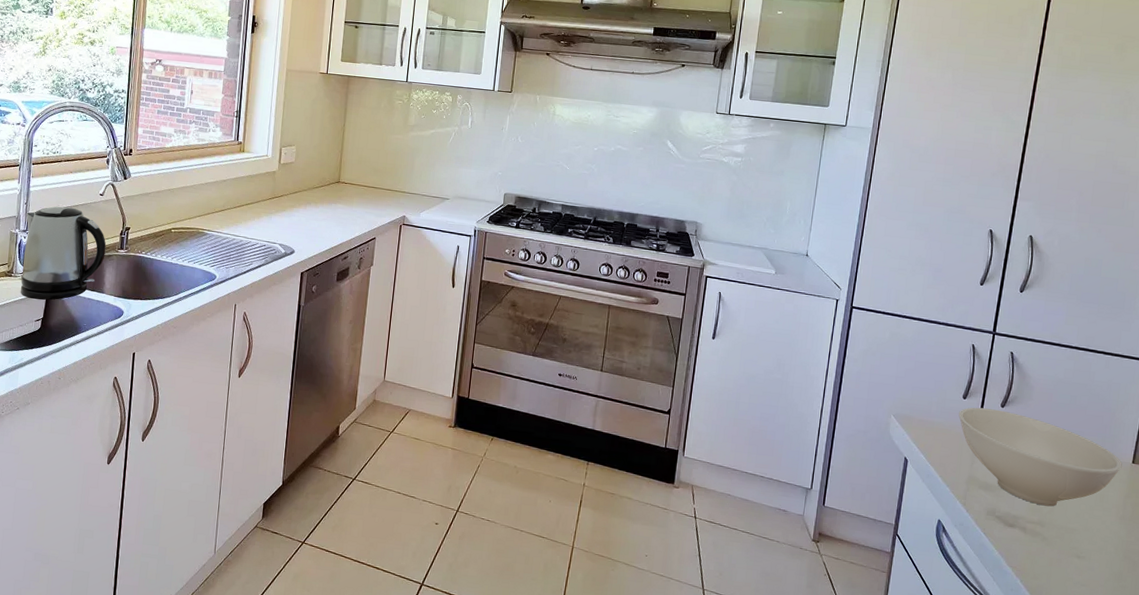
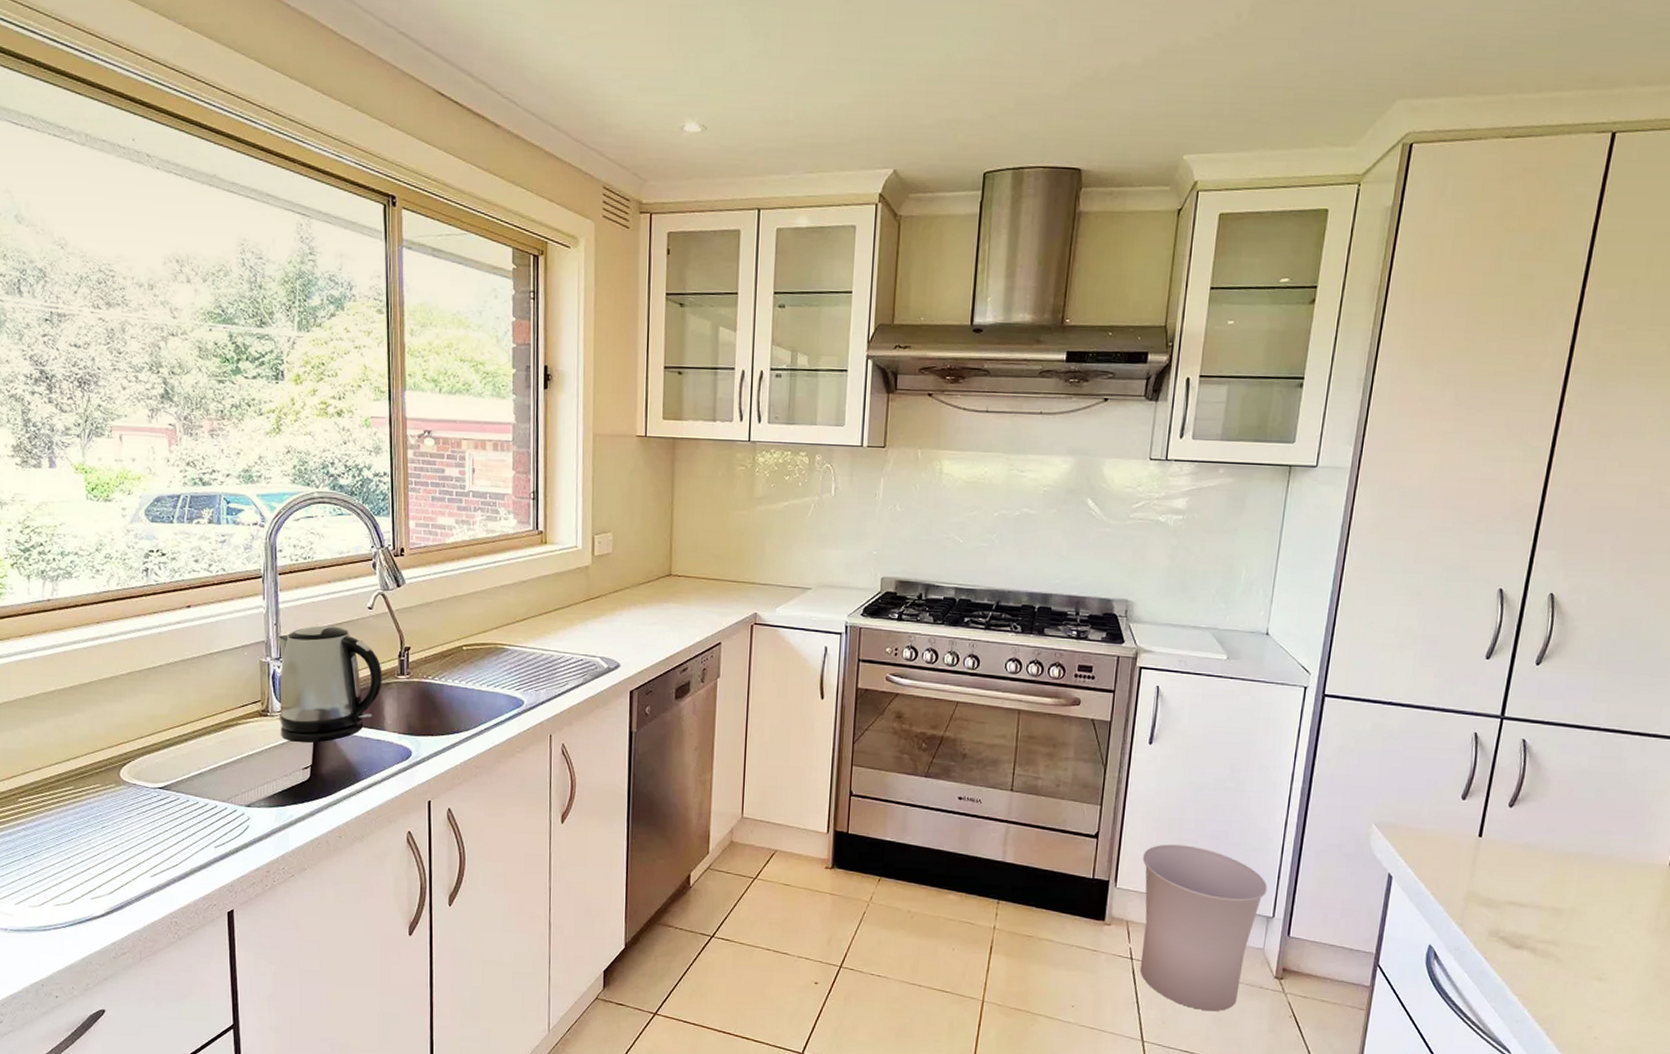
waste bin: none [702,422,807,567] -> present [1140,844,1267,1012]
bowl: present [958,407,1122,507] -> none [1456,809,1657,922]

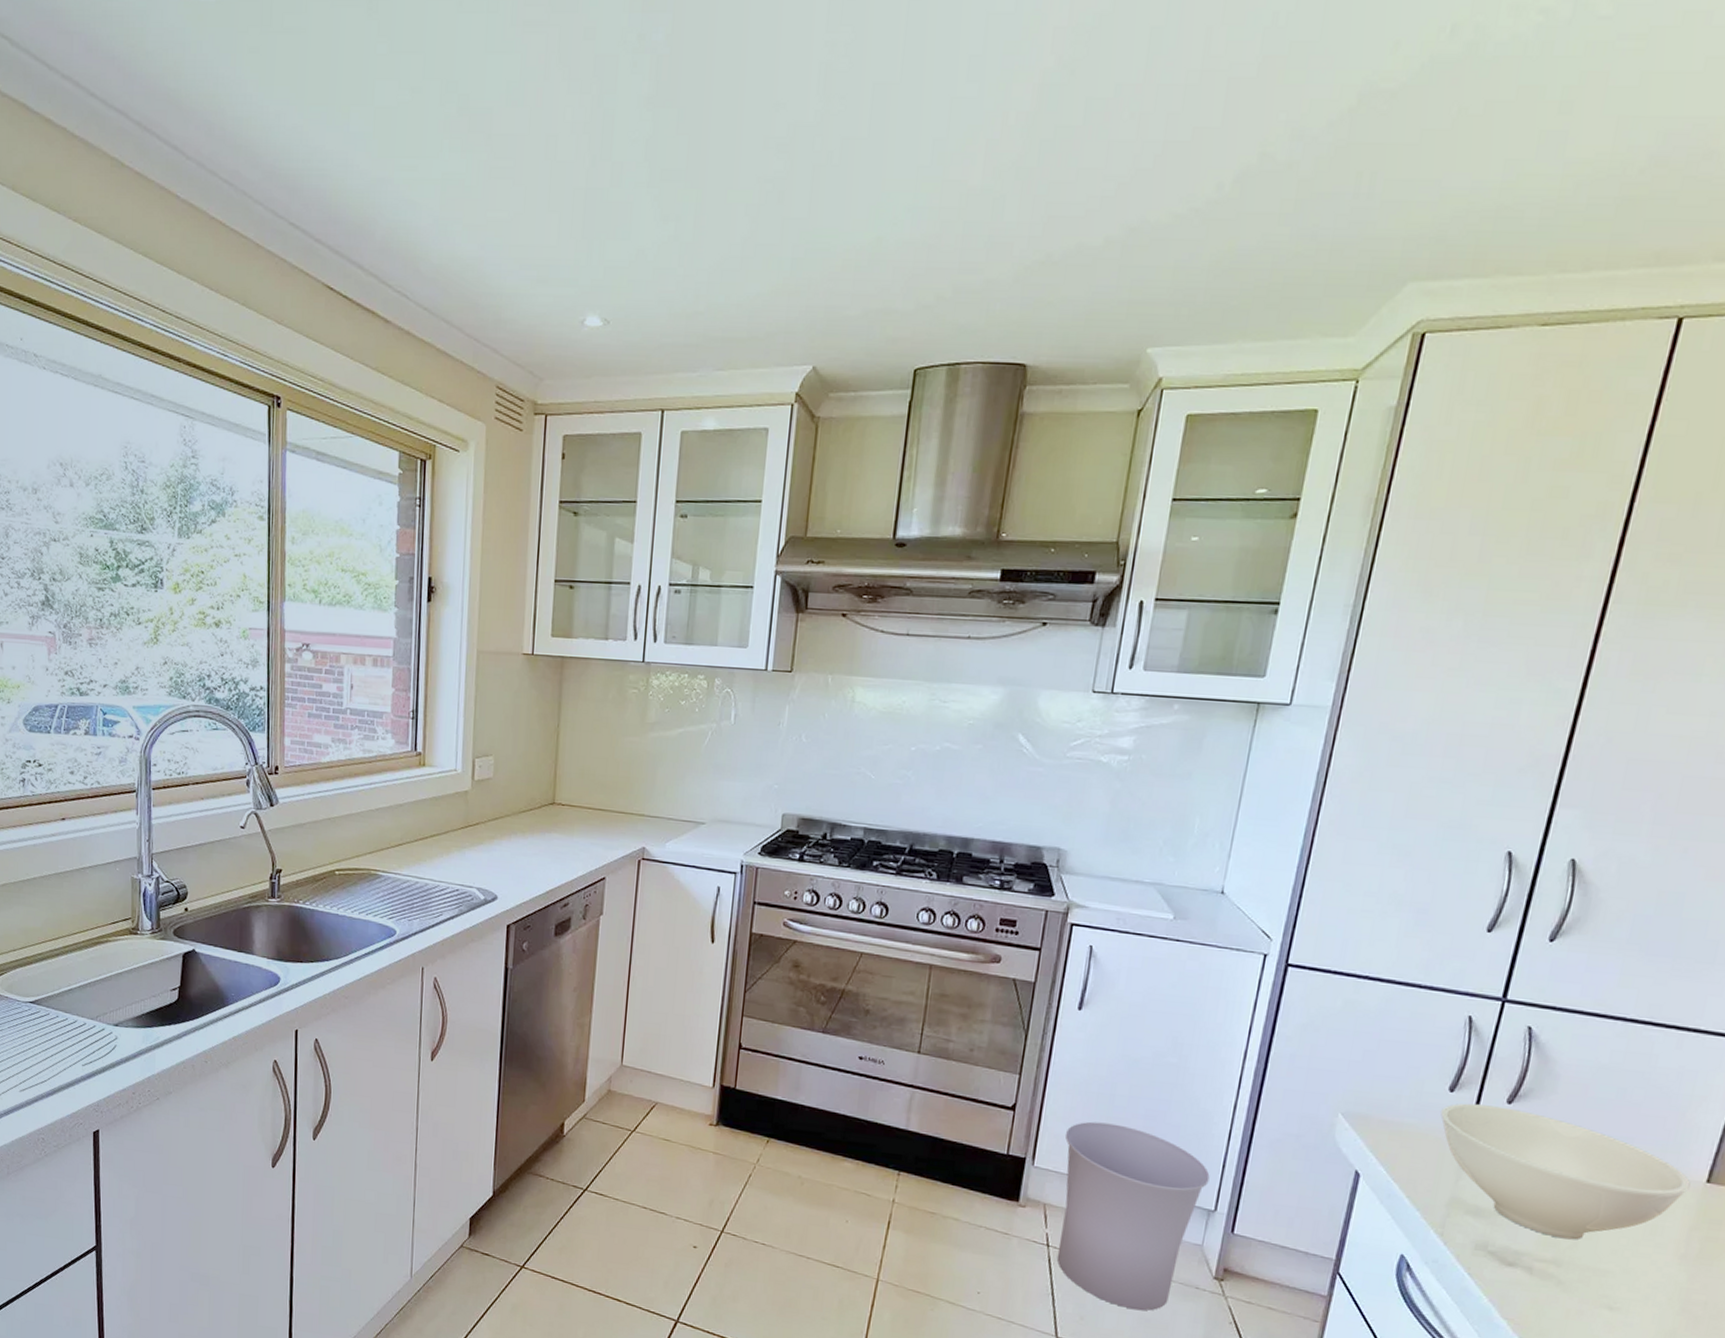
kettle: present [278,625,382,744] -> none [149,843,253,965]
bowl: none [1456,809,1657,922] -> present [1440,1103,1691,1240]

